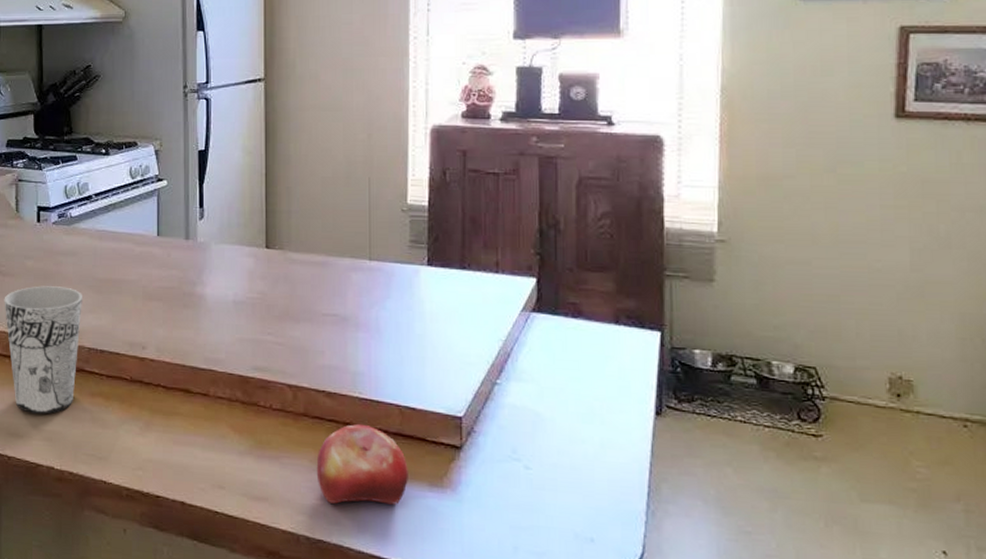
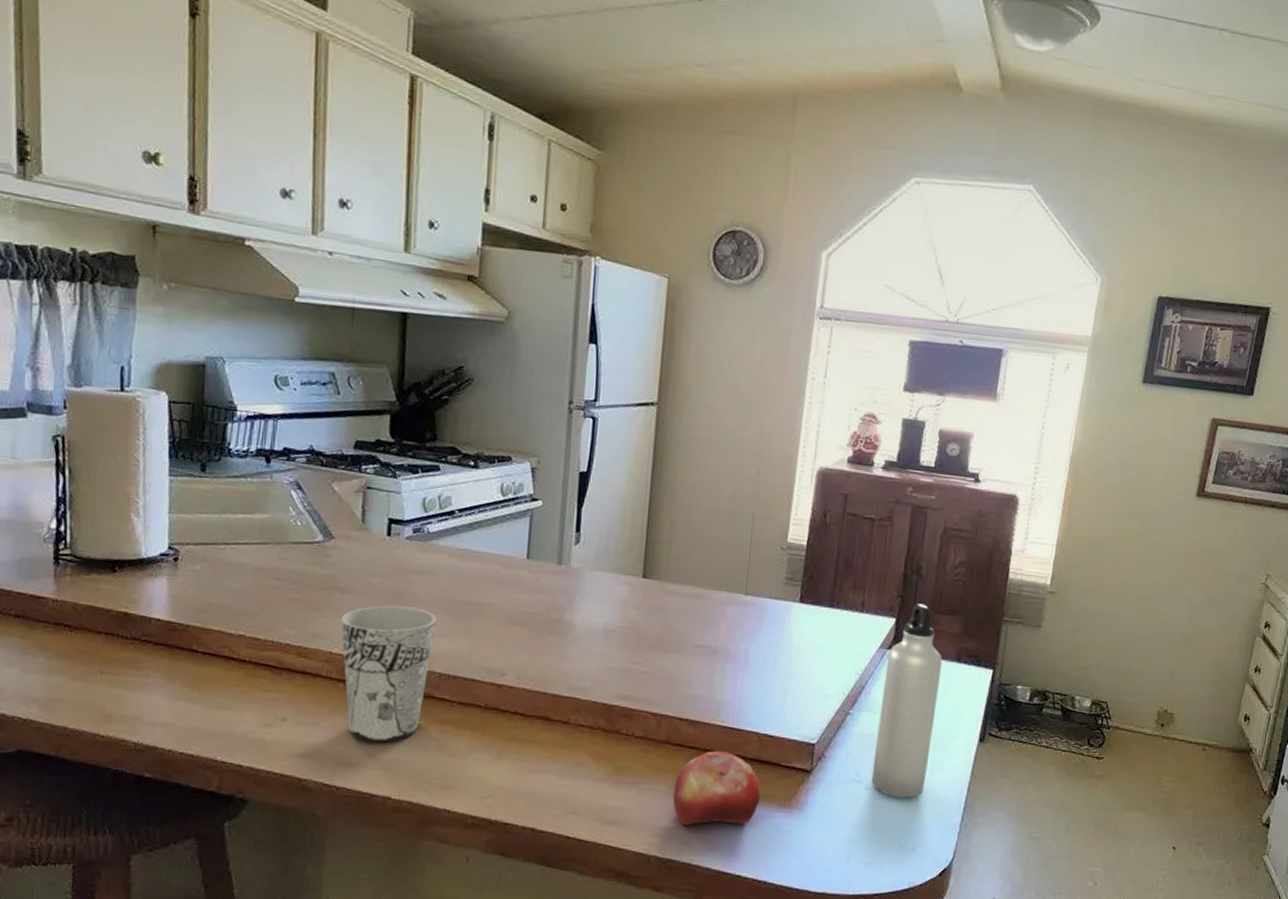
water bottle: none [531,261,598,479] -> present [871,603,943,798]

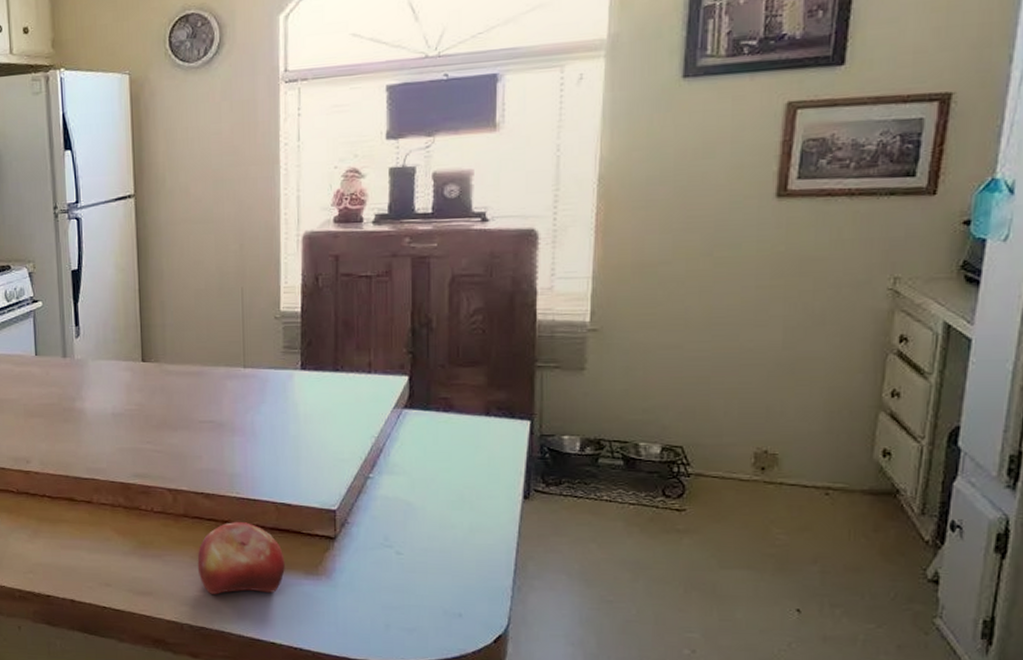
water bottle: present [871,603,943,798] -> none [402,358,469,561]

